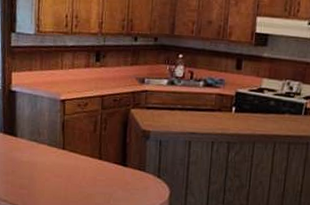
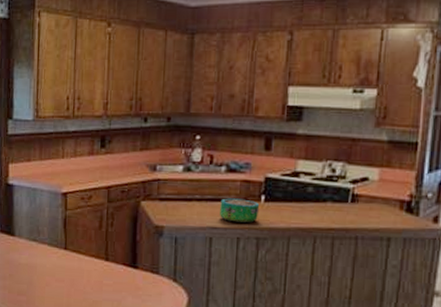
decorative bowl: none [198,108,231,130] -> present [220,198,260,224]

